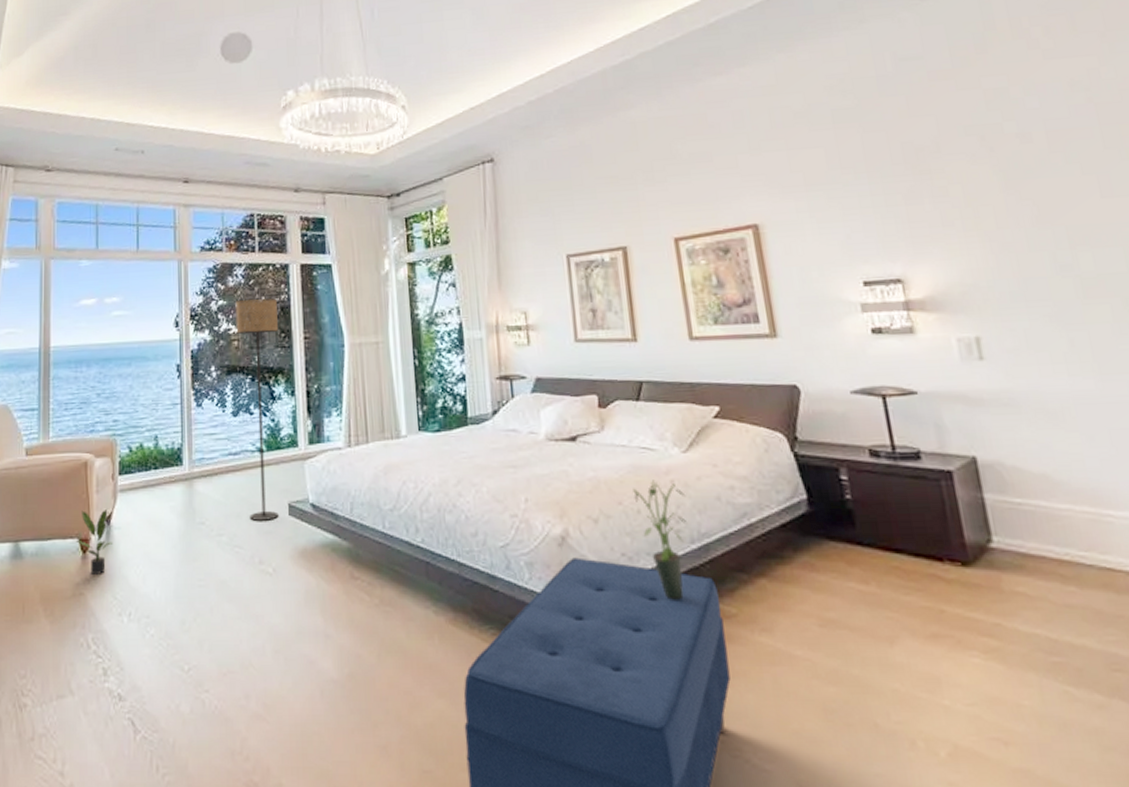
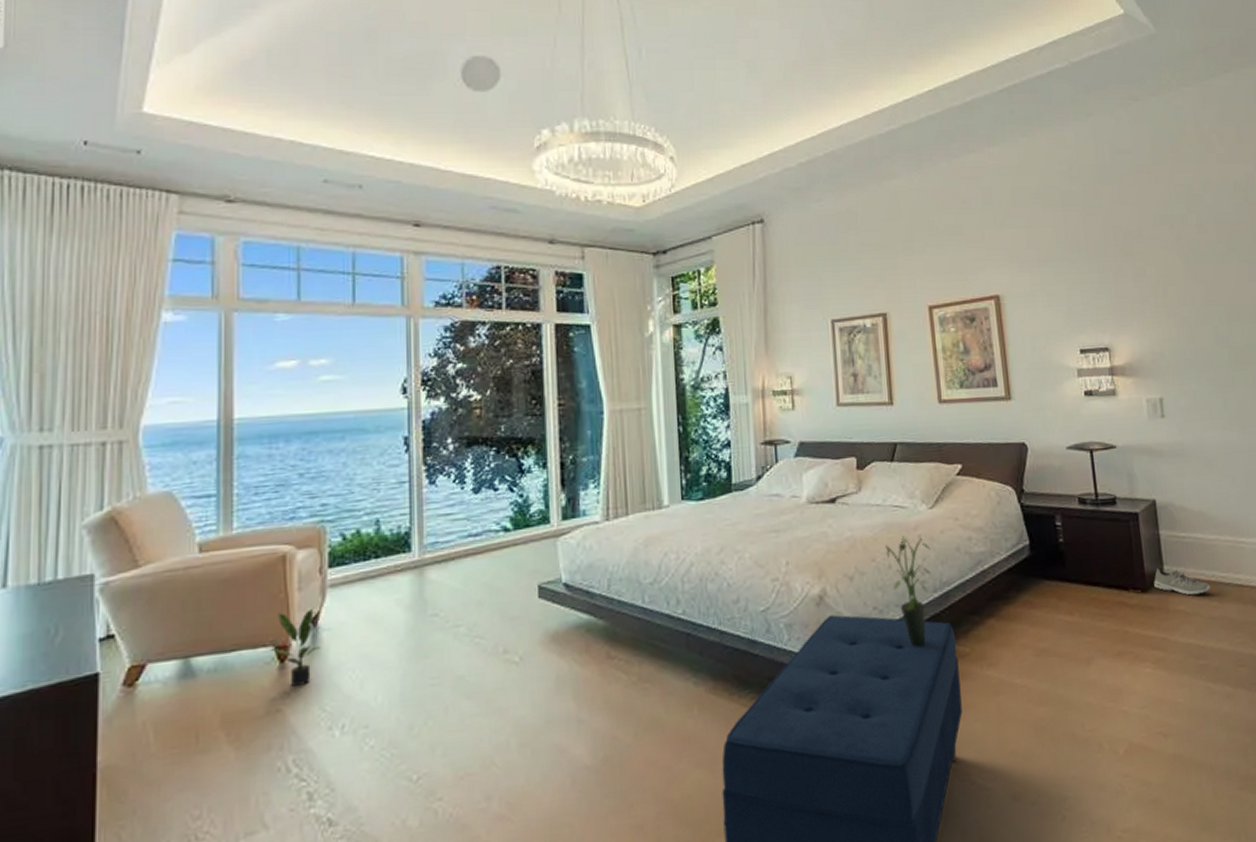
floor lamp: present [235,297,279,521] -> none [477,360,528,607]
sneaker: none [979,539,1063,576] -> present [1154,568,1210,596]

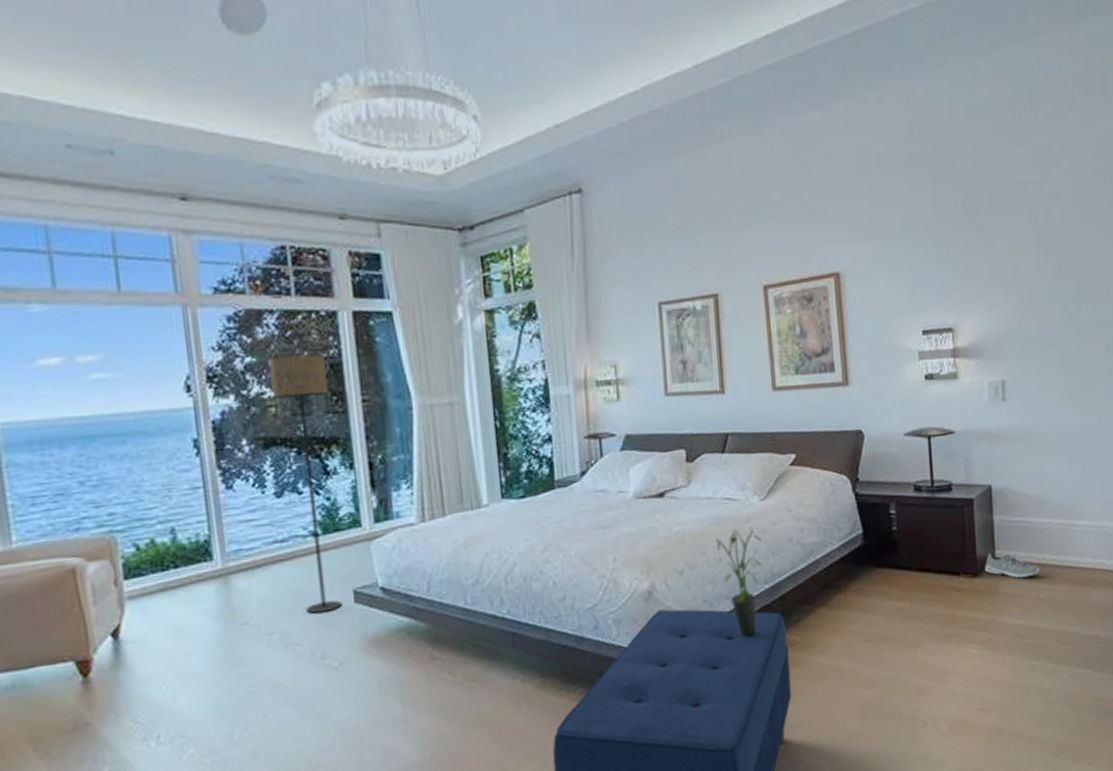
potted plant: present [268,609,320,686] -> none [67,622,124,700]
floor lamp: none [477,360,528,607] -> present [268,353,342,614]

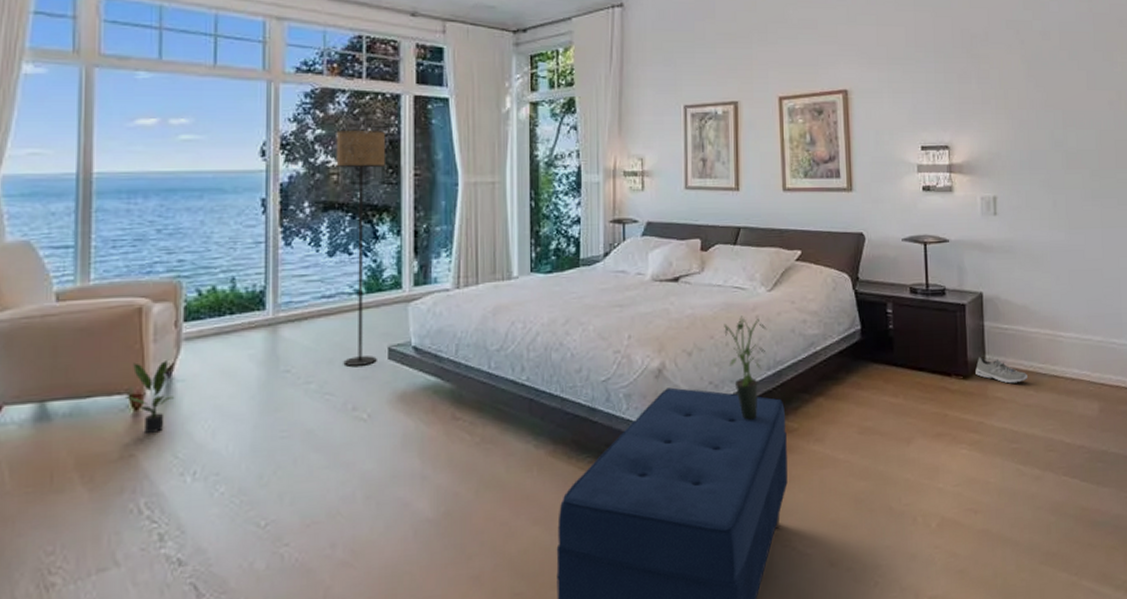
potted plant: none [67,622,124,700] -> present [122,361,173,433]

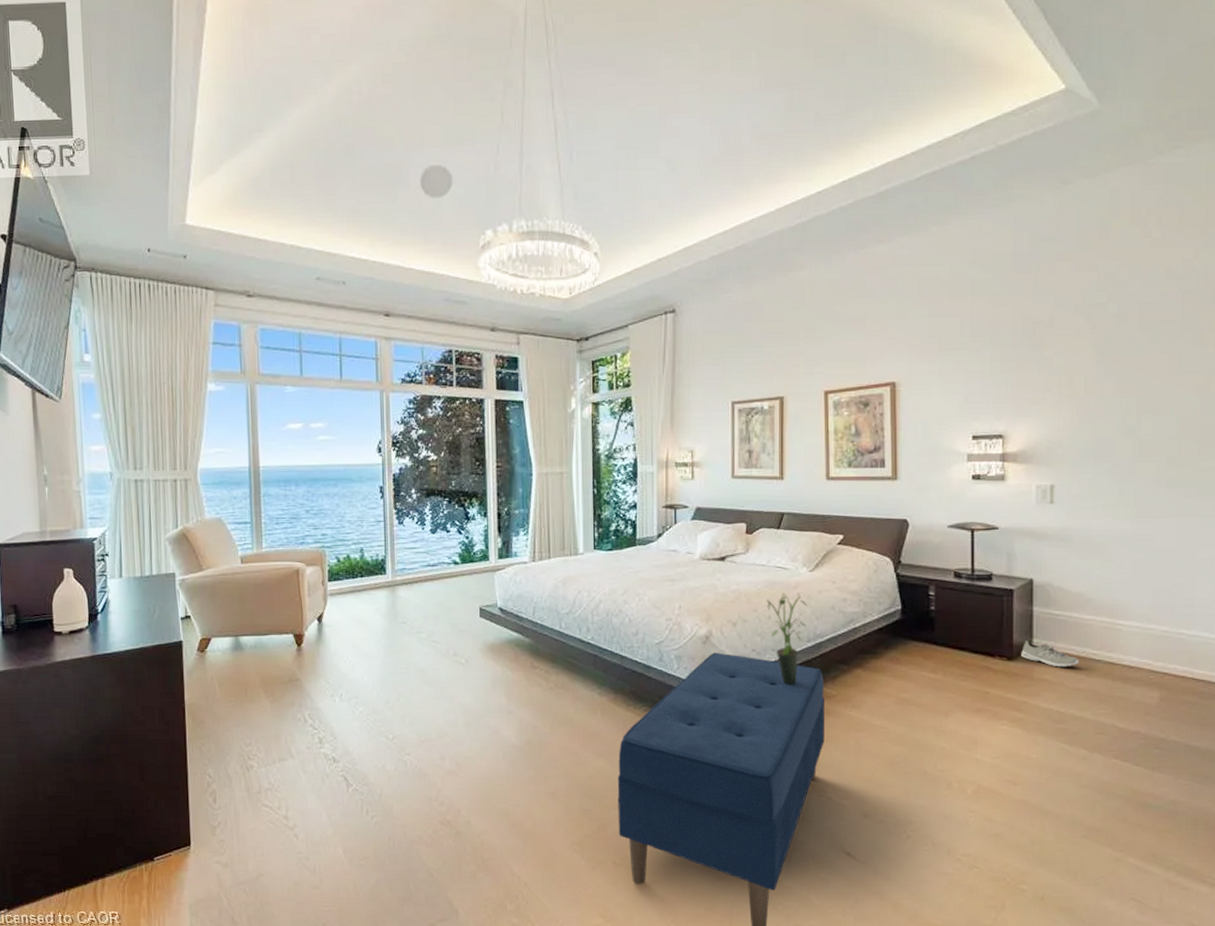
potted plant: present [122,361,173,433] -> none [289,610,324,663]
floor lamp: present [336,129,385,366] -> none [434,429,473,621]

